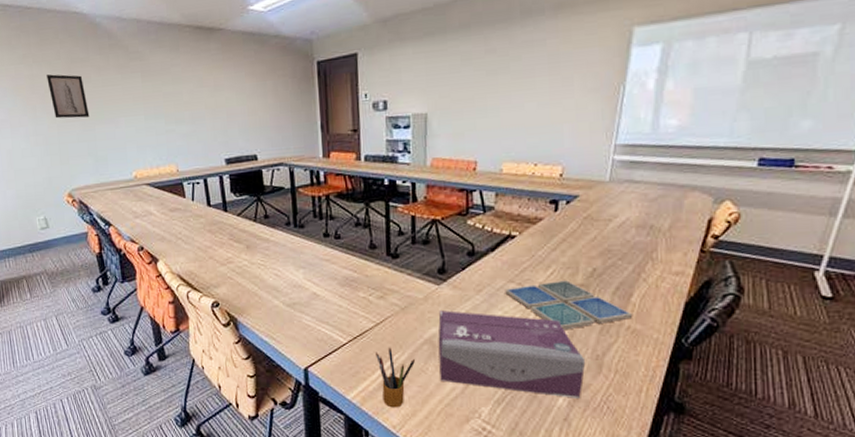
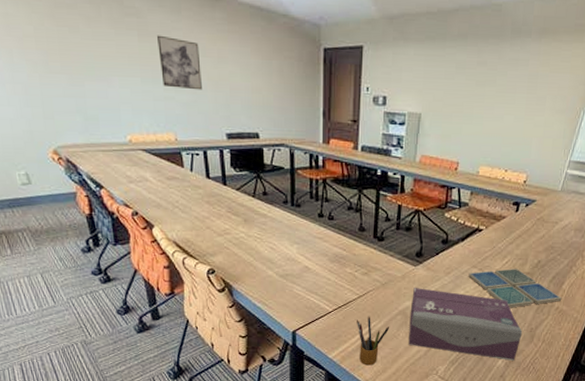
wall art: present [46,74,90,119] -> none [25,16,78,71]
wall art: none [158,73,201,121] -> present [157,35,202,90]

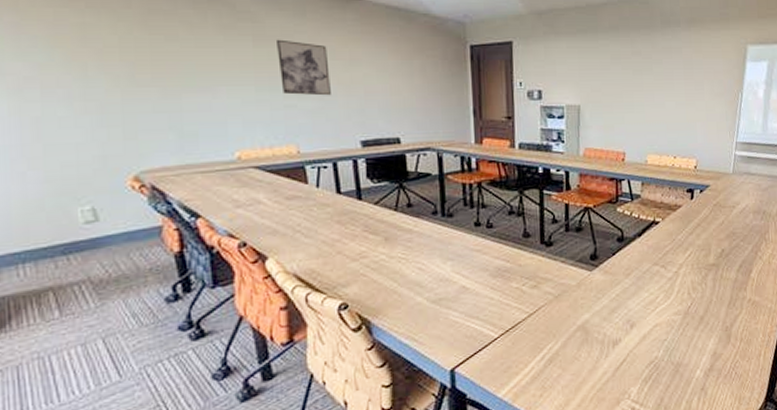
pencil box: present [357,316,390,366] -> none [529,337,569,401]
tissue box: present [408,288,523,361] -> none [590,295,718,369]
drink coaster: present [468,269,562,308] -> none [650,261,753,307]

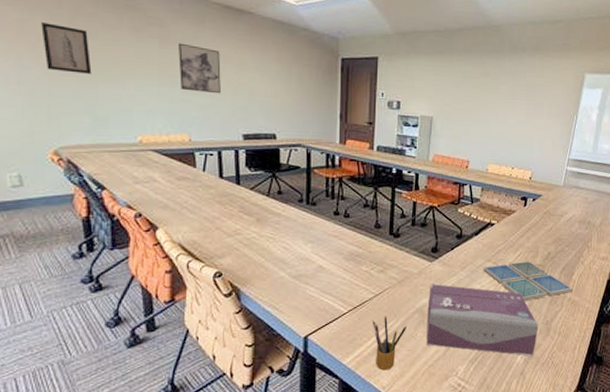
wall art: none [108,25,174,83] -> present [41,22,92,74]
pencil box: none [529,337,569,401] -> present [373,316,407,371]
tissue box: none [590,295,718,369] -> present [427,284,539,356]
drink coaster: none [650,261,753,307] -> present [483,261,573,301]

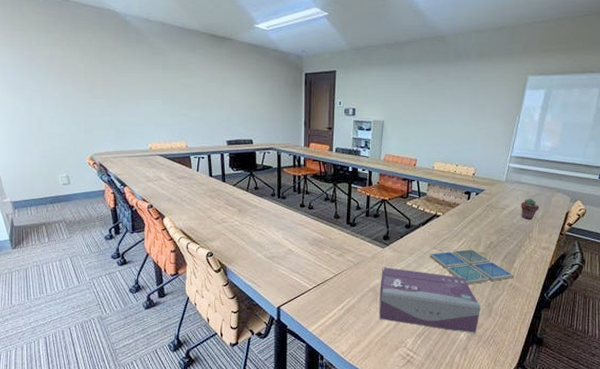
wall art: present [41,22,92,74] -> none [79,58,114,96]
wall art: present [178,43,221,94] -> none [177,68,209,108]
pencil box: present [373,316,407,371] -> none [333,293,363,339]
potted succulent: none [579,204,598,227] -> present [521,198,540,219]

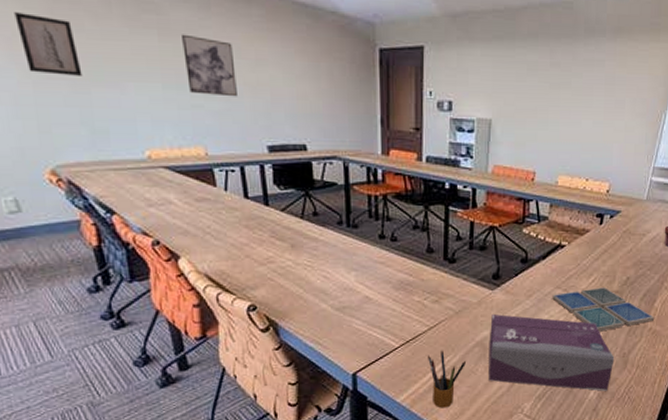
wall art: none [79,58,114,96] -> present [14,12,83,76]
wall art: none [177,68,209,108] -> present [182,34,237,97]
pencil box: none [333,293,363,339] -> present [428,350,467,408]

